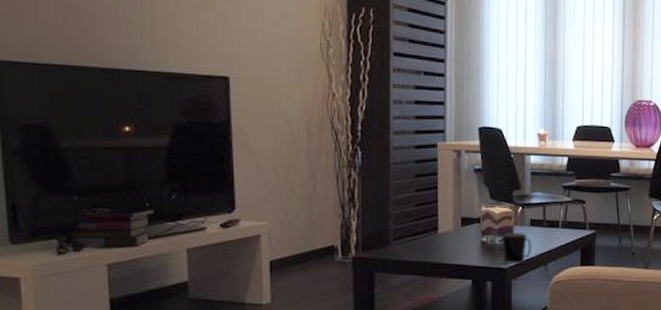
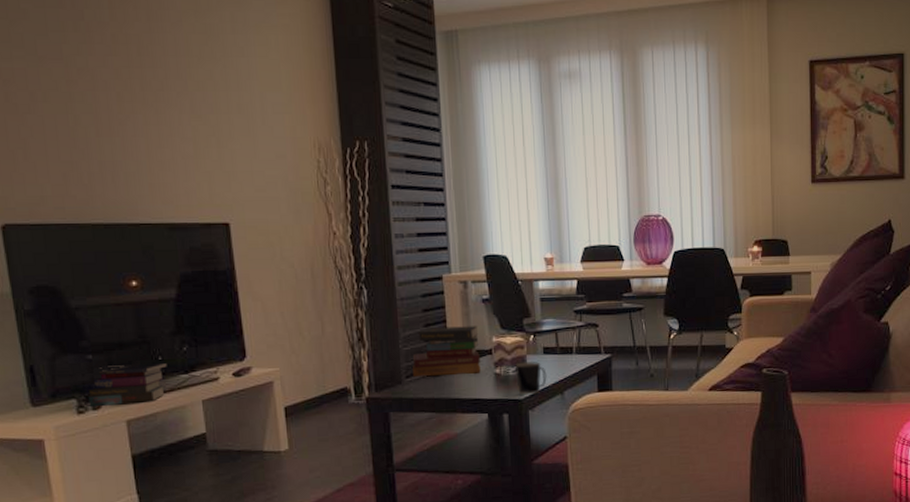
books: none [401,193,468,241] -> present [413,326,481,378]

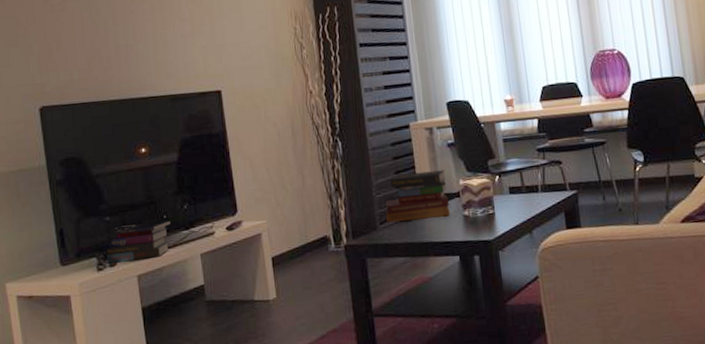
mug: present [514,361,547,396] -> none [482,201,515,237]

